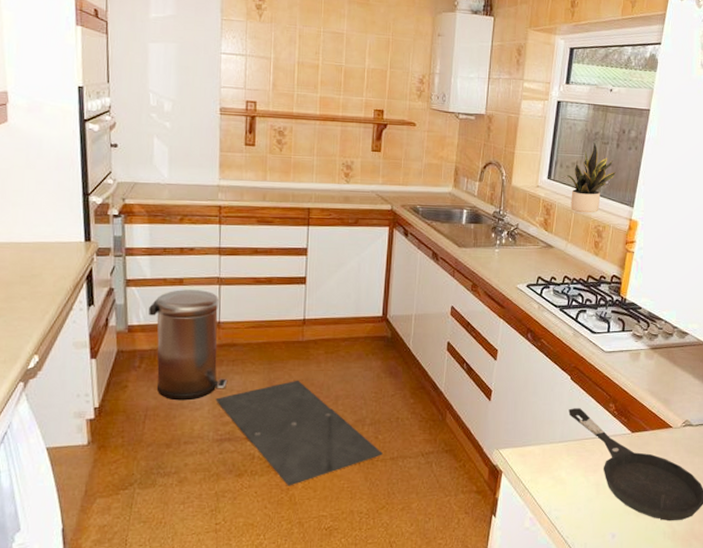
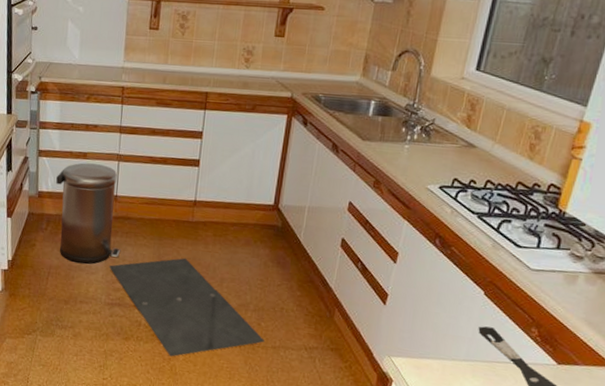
potted plant: present [567,142,616,213] -> none [501,29,566,111]

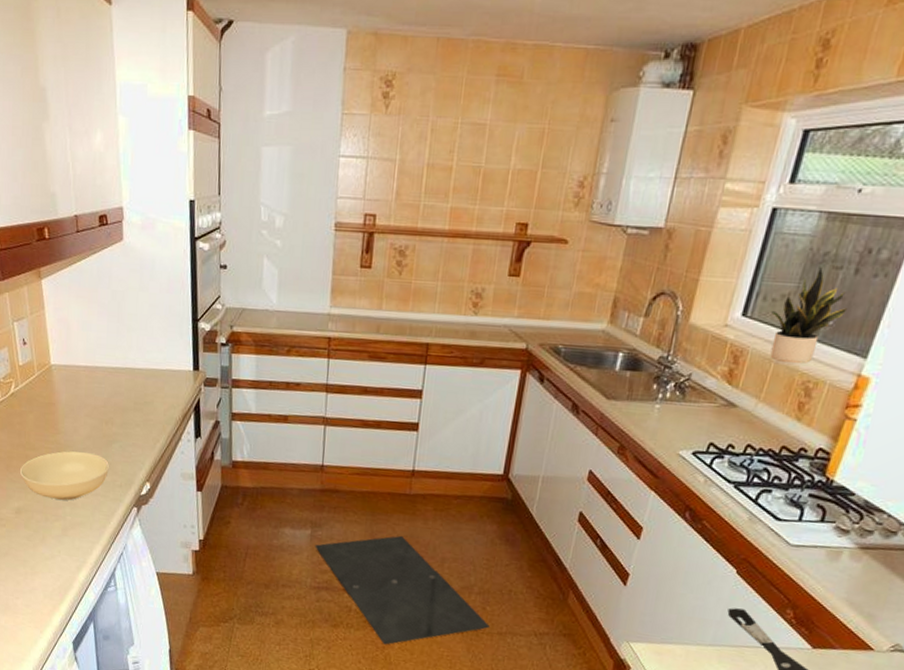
pedal bin: present [56,162,121,264] -> none [252,427,329,544]
potted plant: none [501,29,566,111] -> present [770,266,847,364]

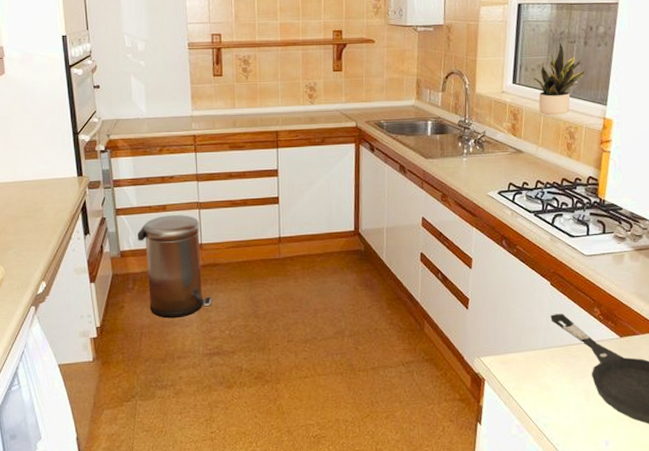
pedal bin: none [252,427,329,544] -> present [138,215,213,319]
door mat: present [315,535,490,645] -> none [203,295,364,397]

